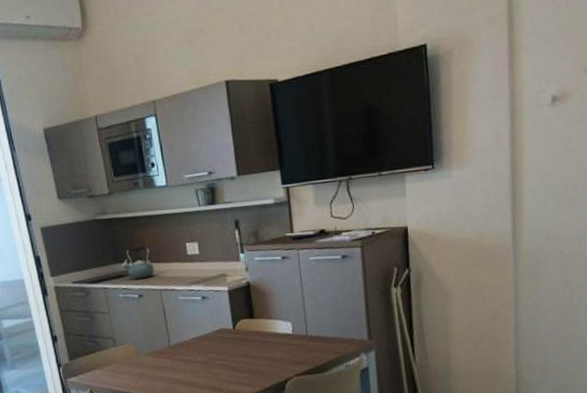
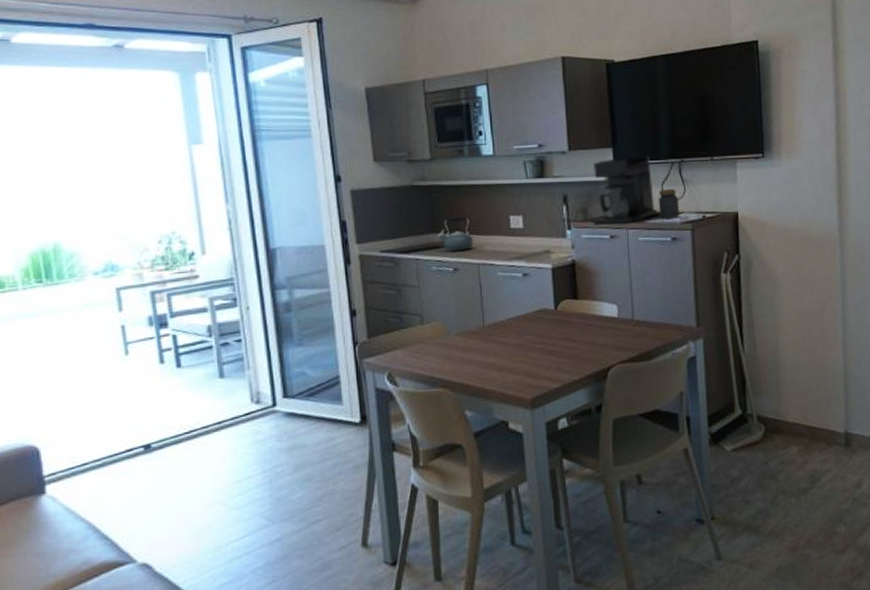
coffee maker: none [262,176,326,248] -> present [592,156,656,226]
jar: none [327,206,349,238] -> present [658,188,680,220]

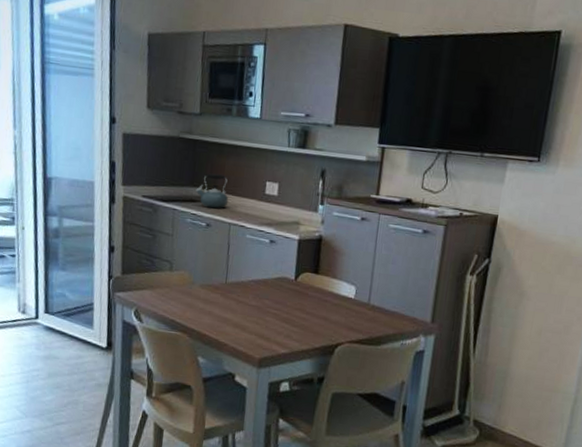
coffee maker: present [592,156,656,226] -> none [346,138,416,210]
jar: present [658,188,680,220] -> none [415,179,438,212]

